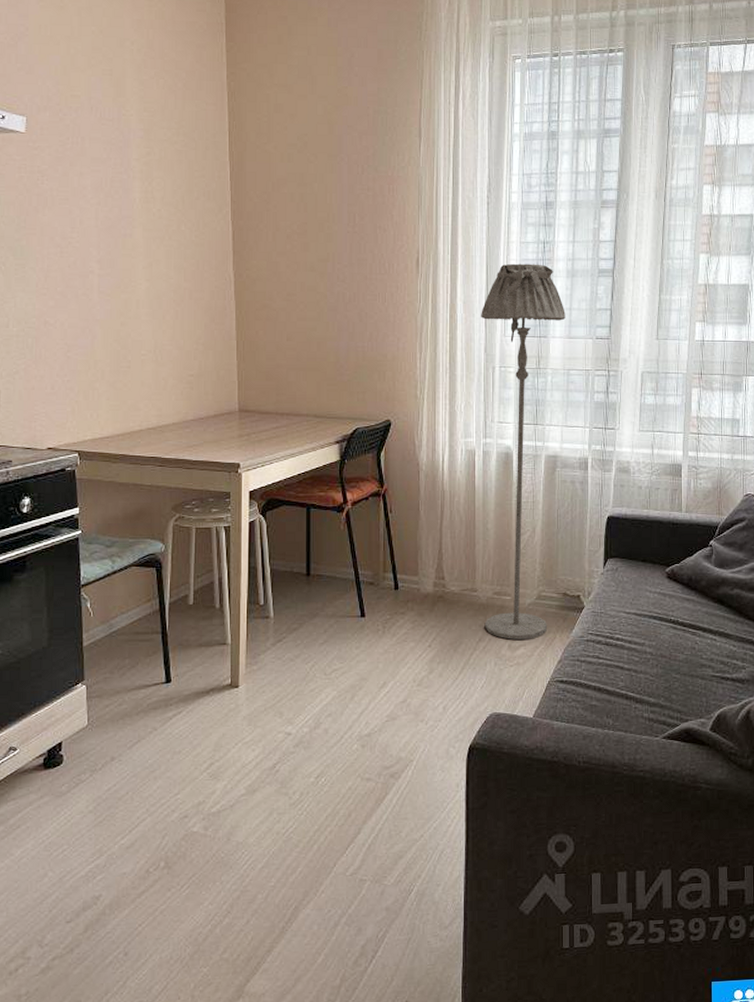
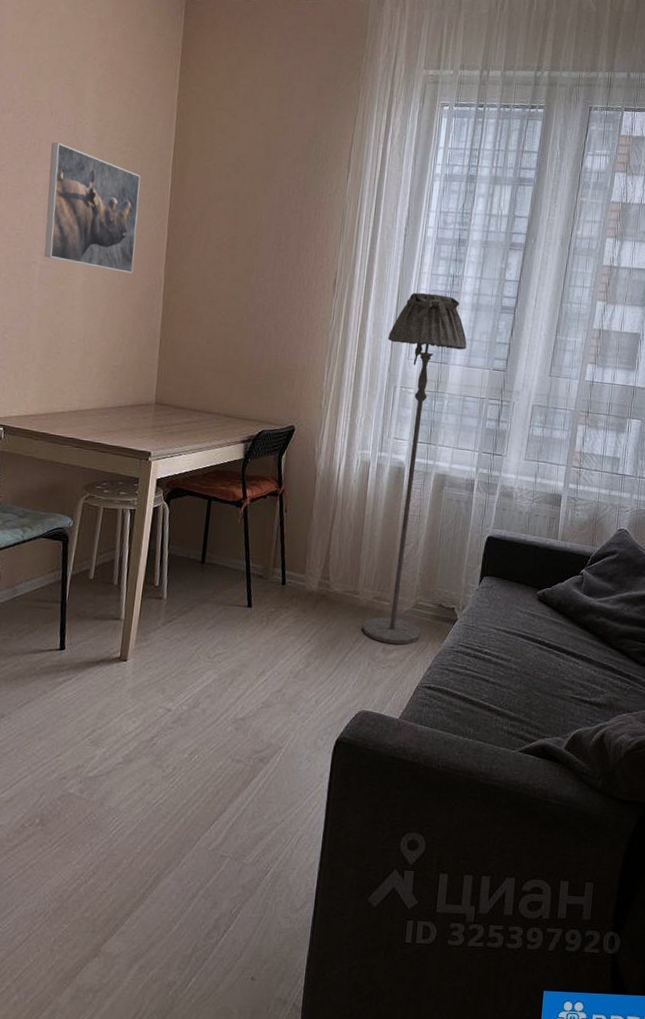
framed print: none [95,138,199,274] -> present [44,142,141,274]

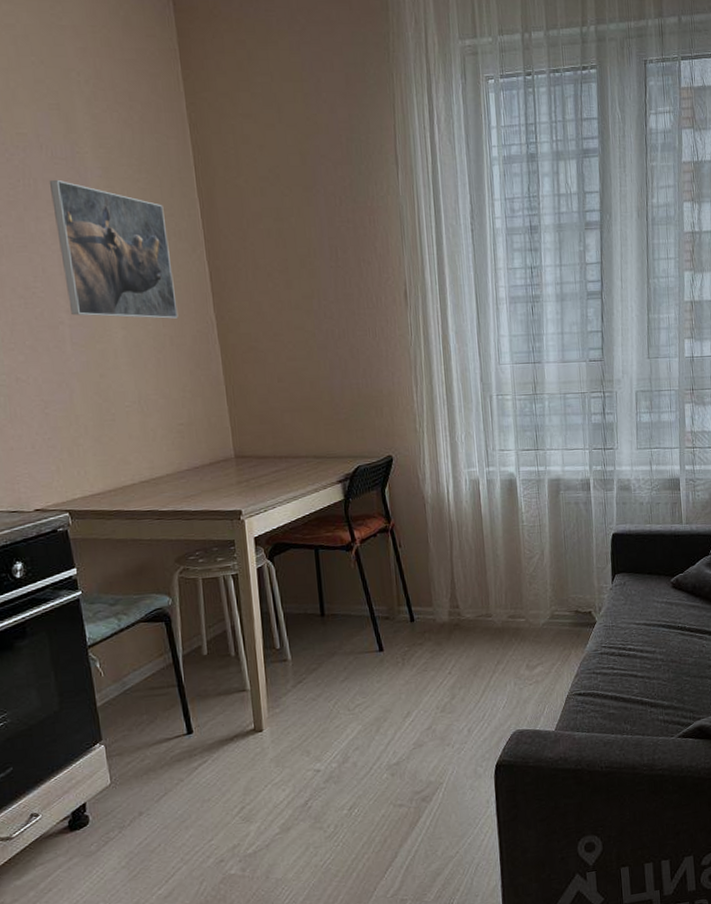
floor lamp: present [362,292,467,645] -> none [474,289,563,660]

